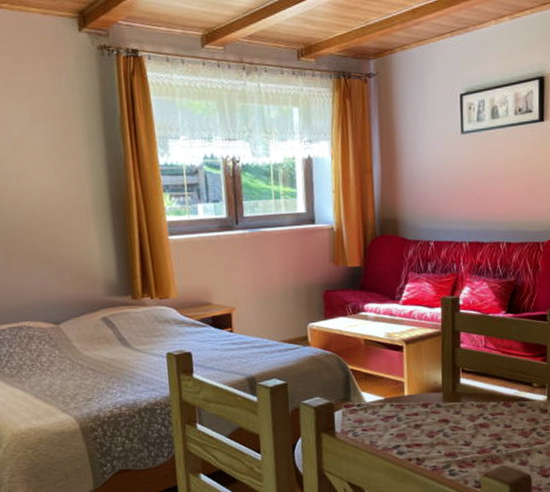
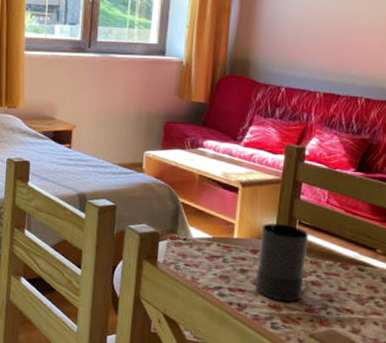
candle: none [425,371,474,449] -> present [254,218,309,302]

